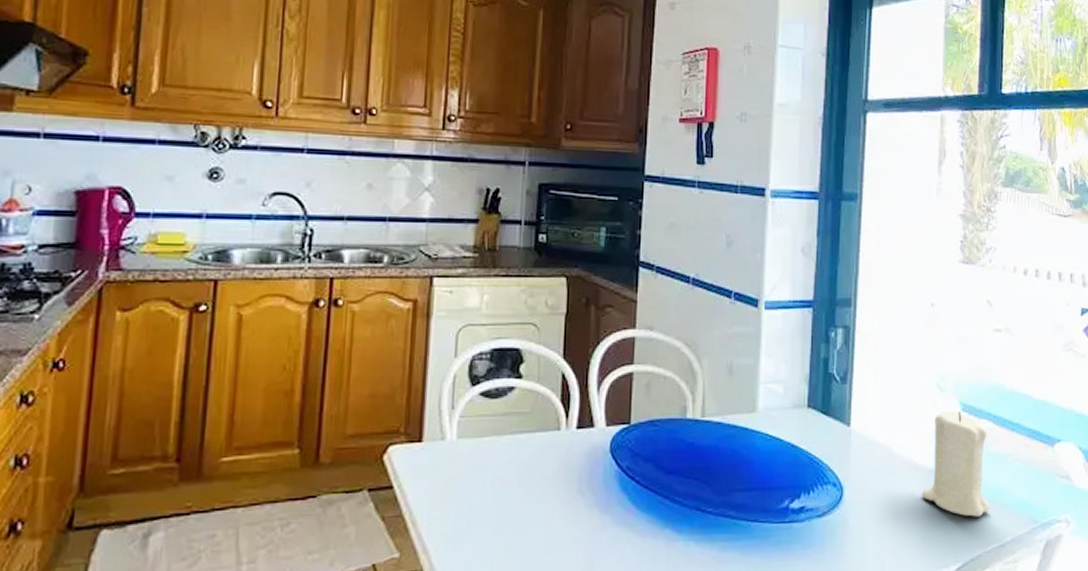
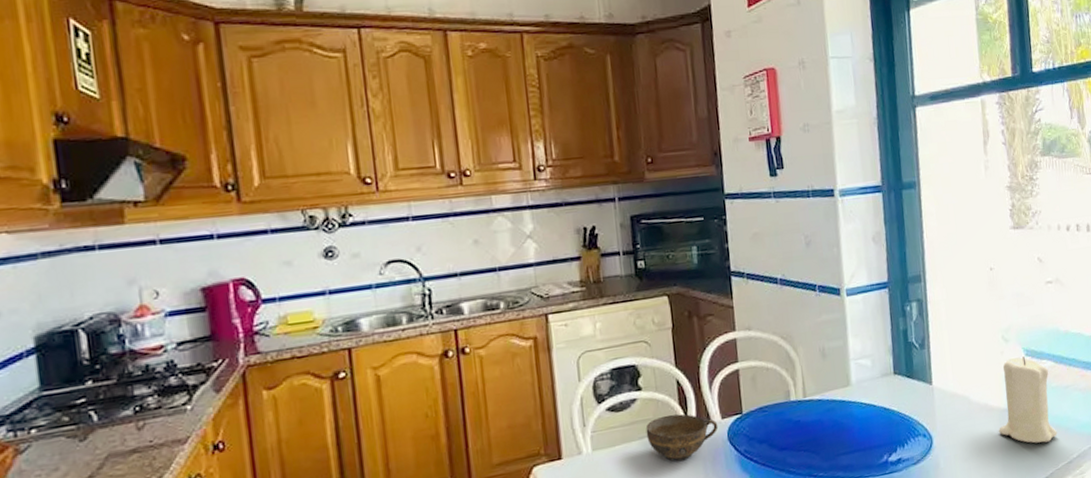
cup: none [519,411,601,467] -> present [645,414,719,462]

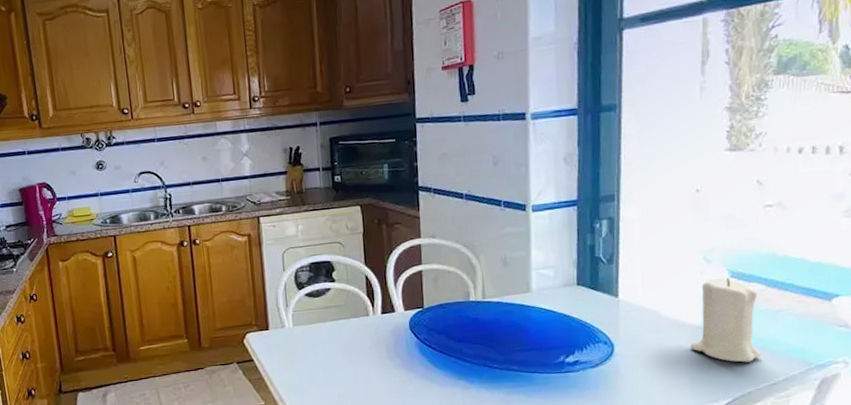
cup: present [645,414,719,462] -> none [337,303,401,342]

